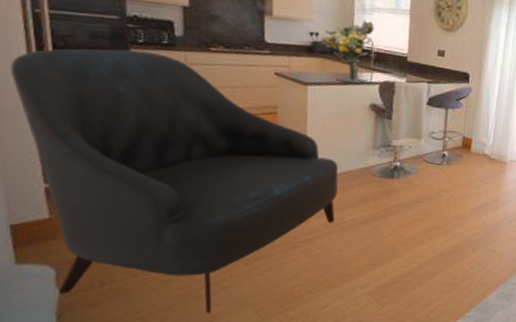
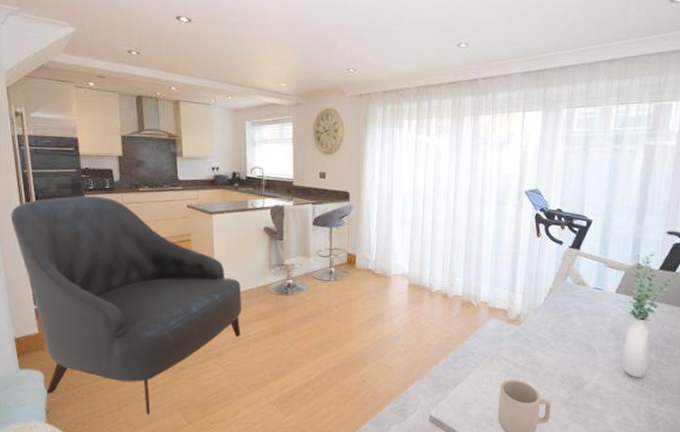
bouquet: present [318,20,375,83] -> none [219,151,264,209]

